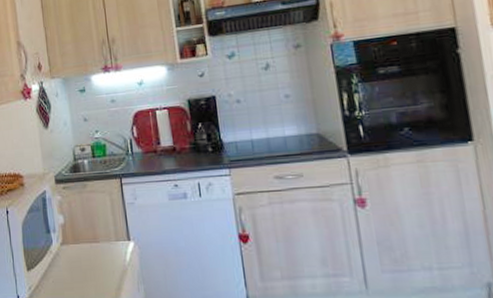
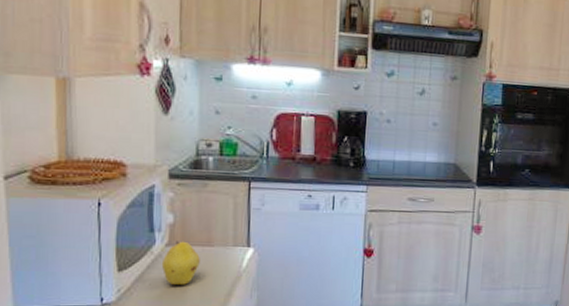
fruit: none [59,239,90,281] -> present [161,241,200,285]

